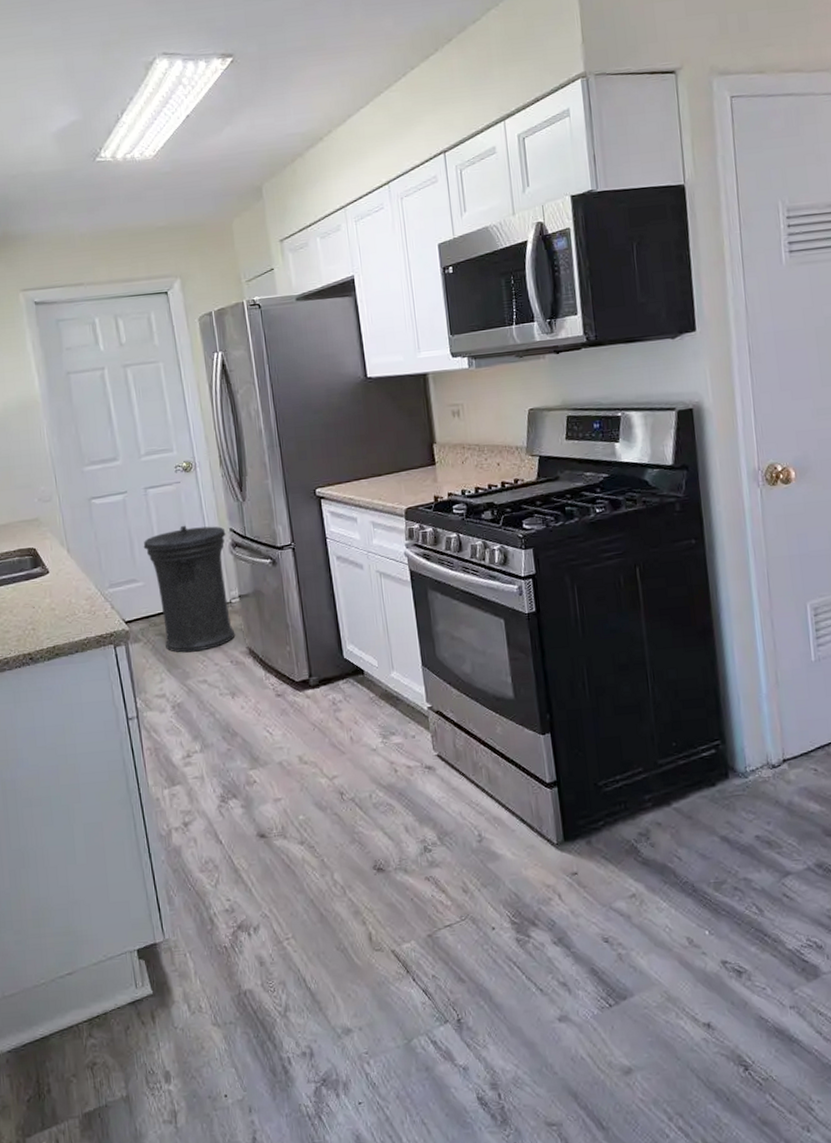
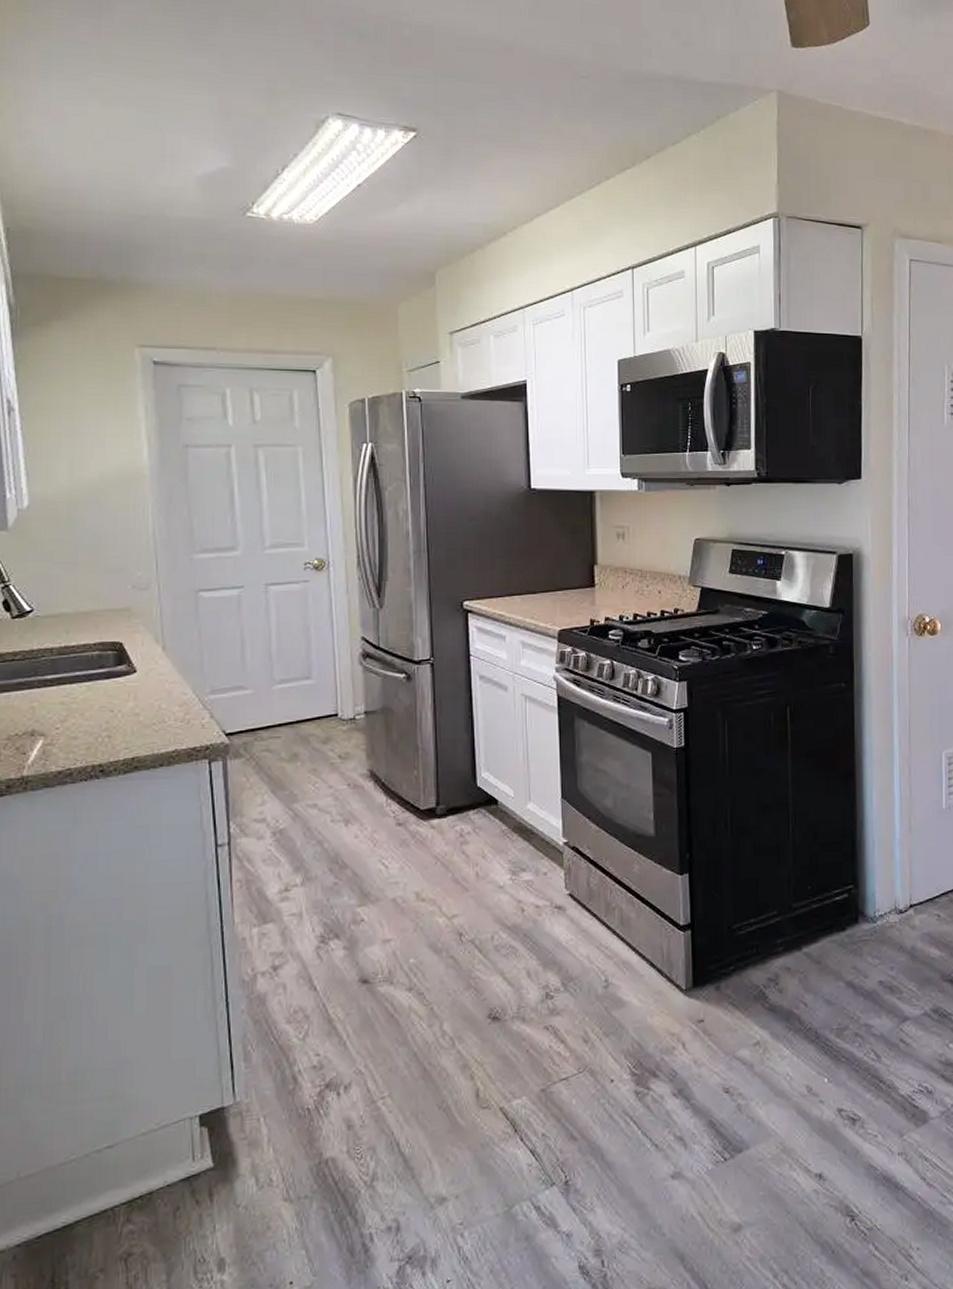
trash can: present [143,525,236,653] -> none [257,629,357,772]

